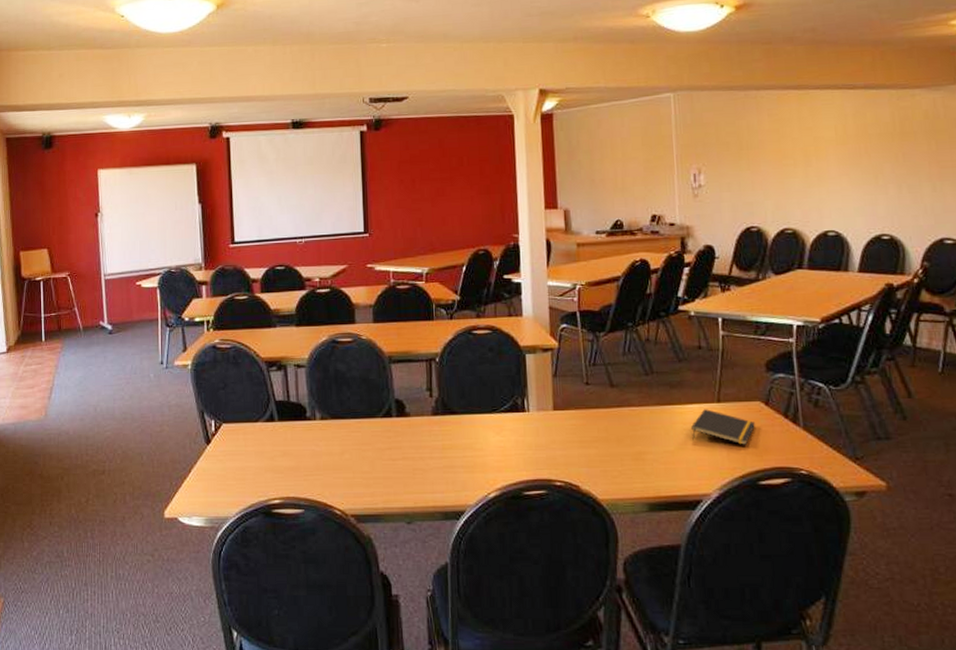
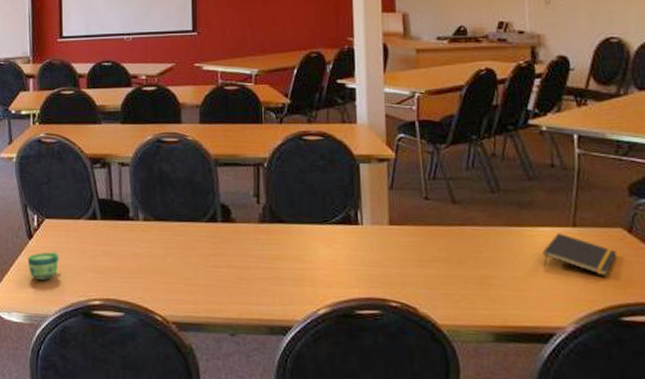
cup: none [206,455,238,483] -> present [27,252,59,280]

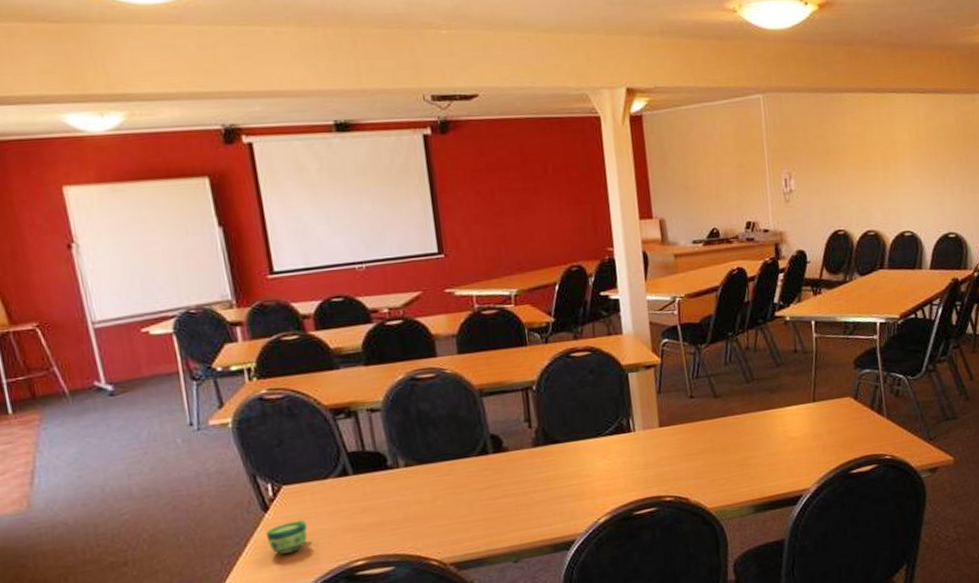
notepad: present [543,233,618,275] -> none [790,409,847,440]

